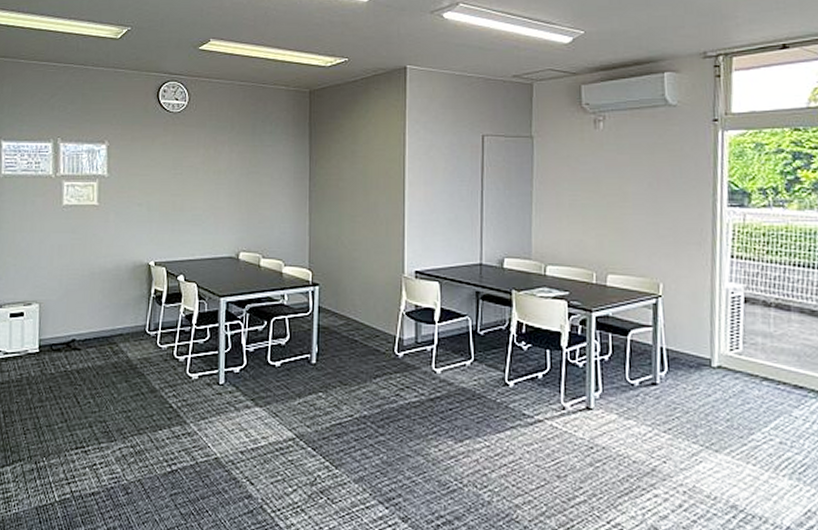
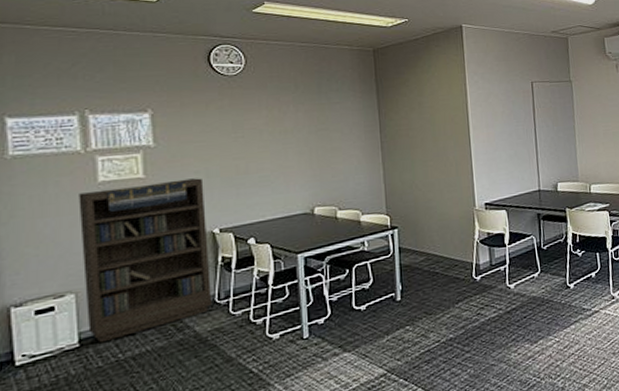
bookcase: none [46,210,145,352] -> present [78,178,213,343]

